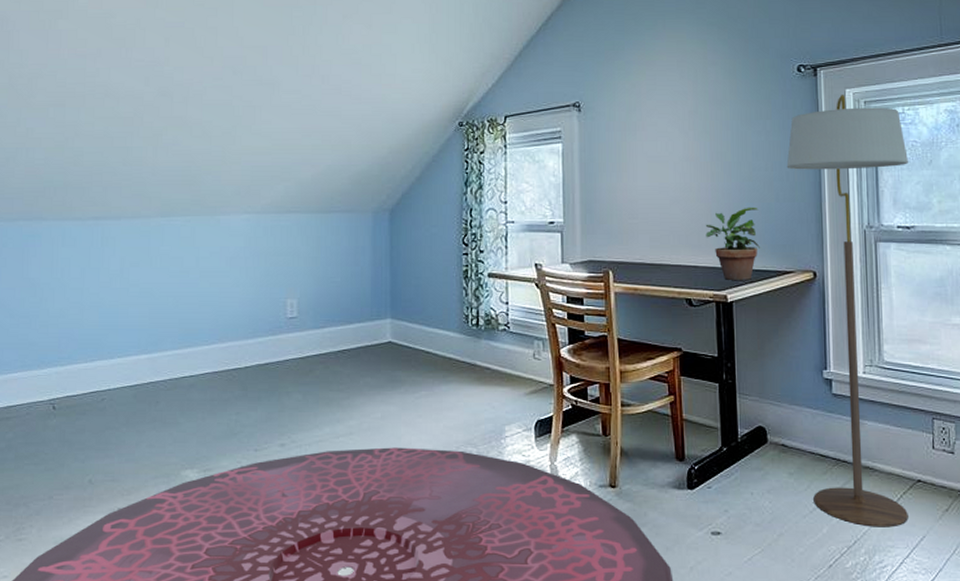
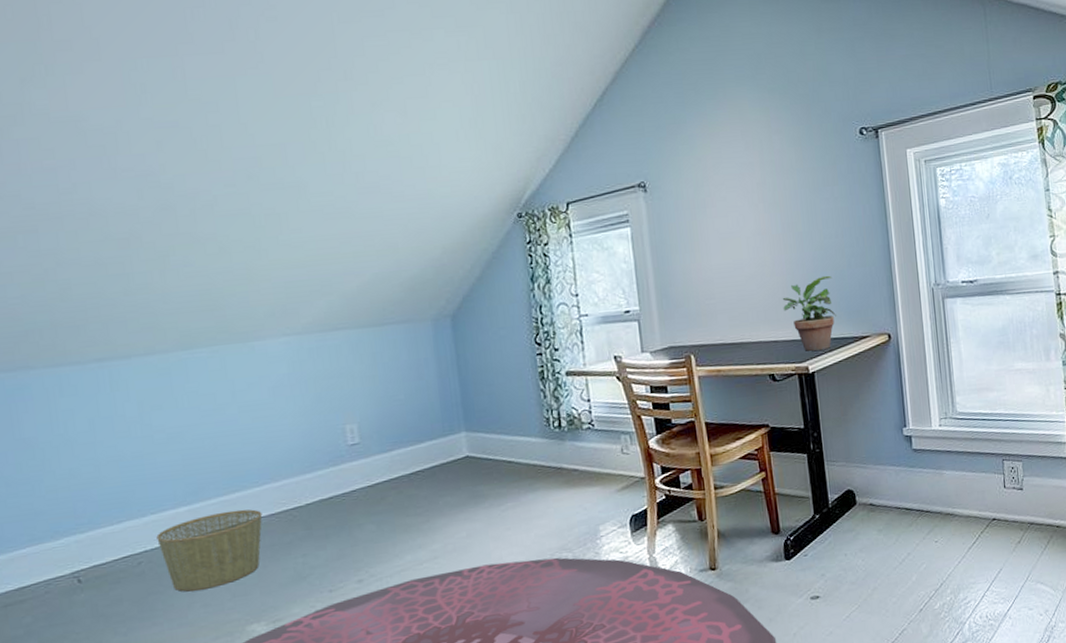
basket: none [119,364,208,431] -> present [156,509,263,592]
floor lamp: present [786,95,908,528] -> none [855,155,987,569]

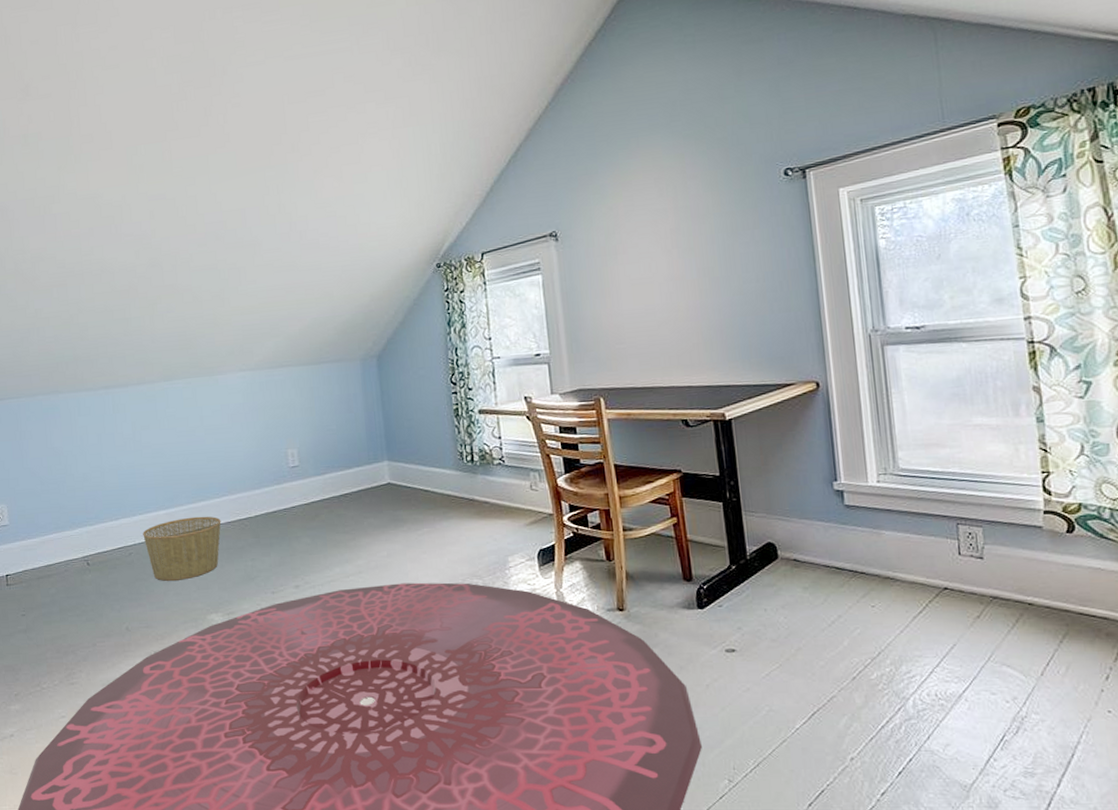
potted plant: present [782,275,836,351] -> none [697,320,756,398]

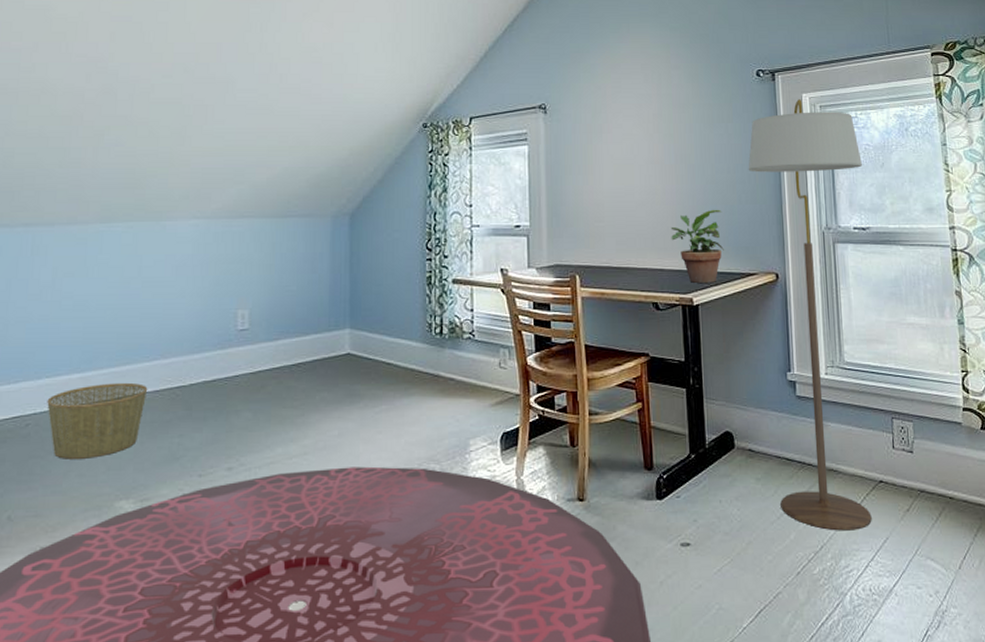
potted plant: none [697,320,756,398] -> present [671,209,724,284]
floor lamp: none [779,195,936,638] -> present [748,99,872,531]

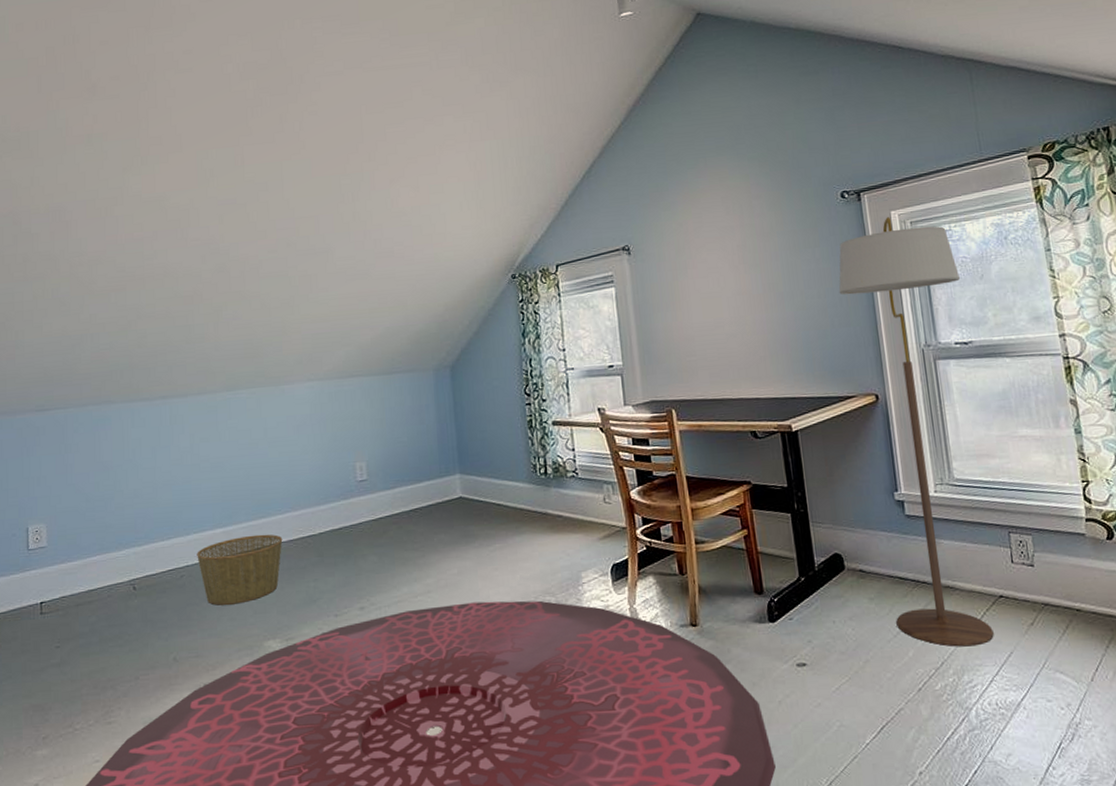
potted plant: present [671,209,724,284] -> none [763,334,820,410]

